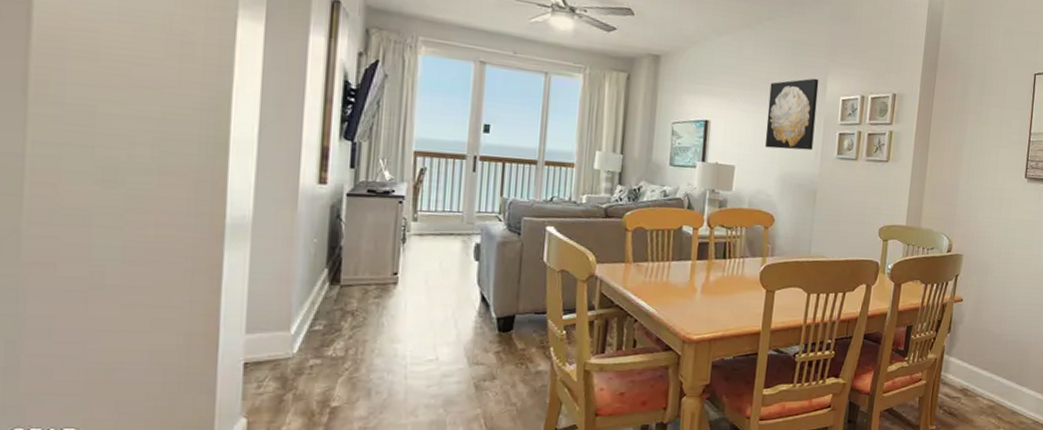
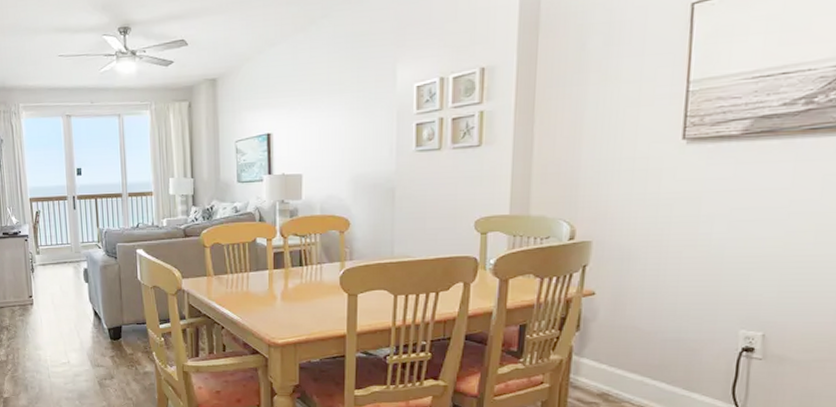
wall art: present [764,78,819,151] -> none [331,69,387,151]

